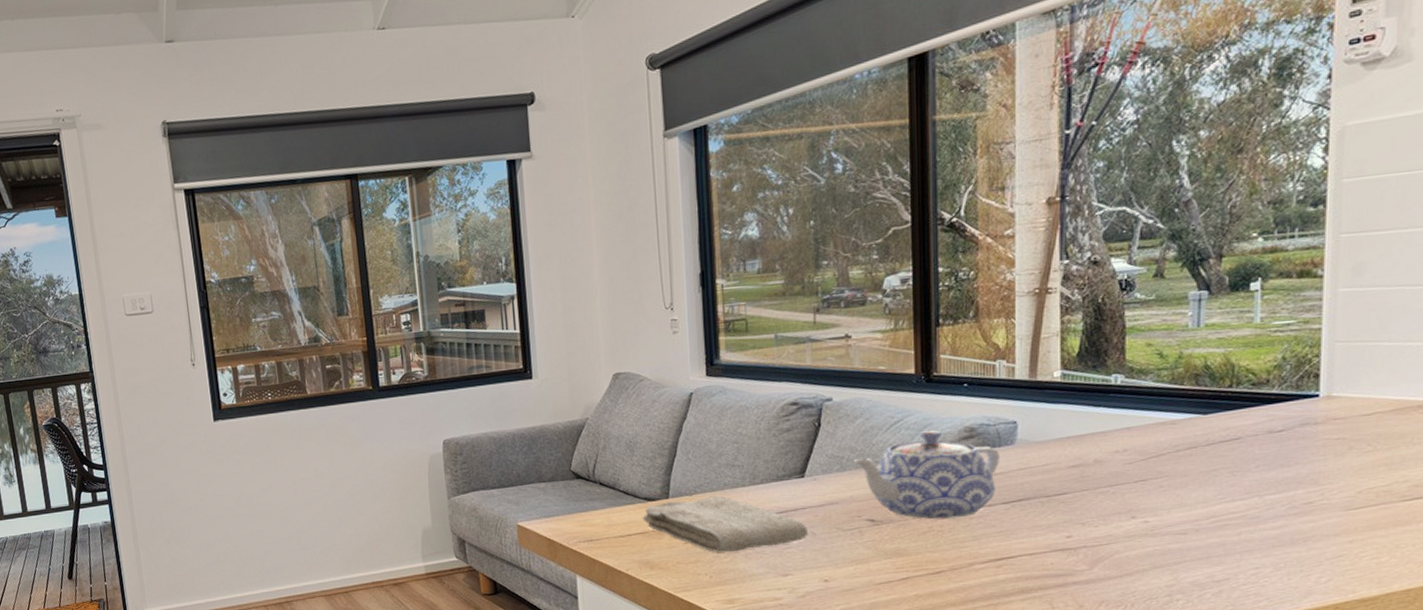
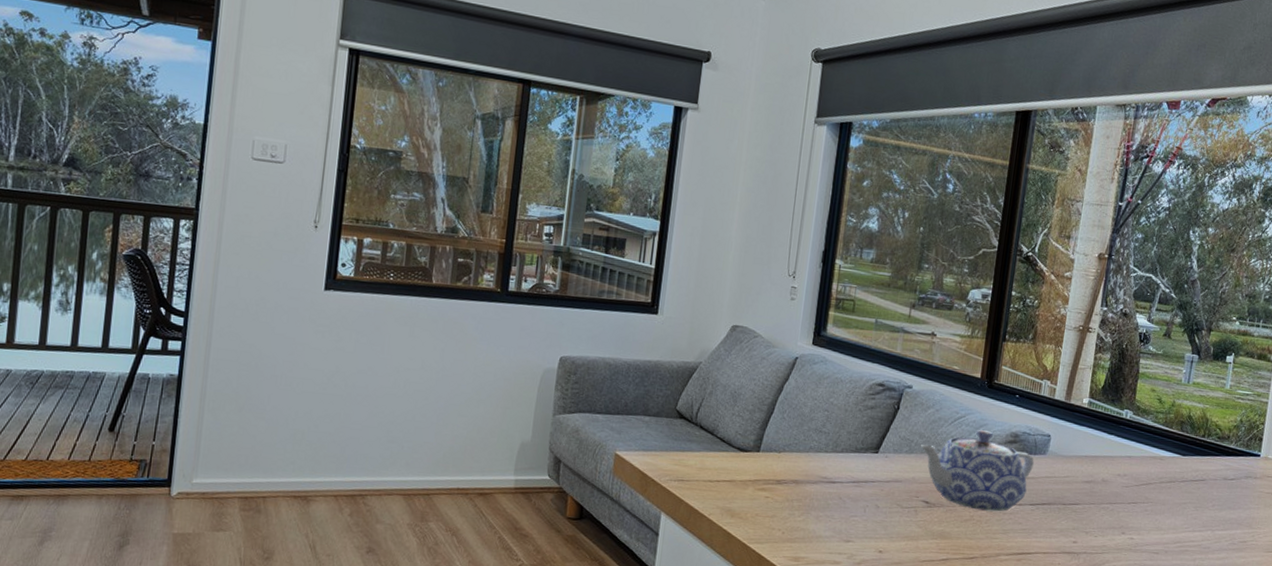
washcloth: present [642,495,809,553] -> none [732,455,873,513]

